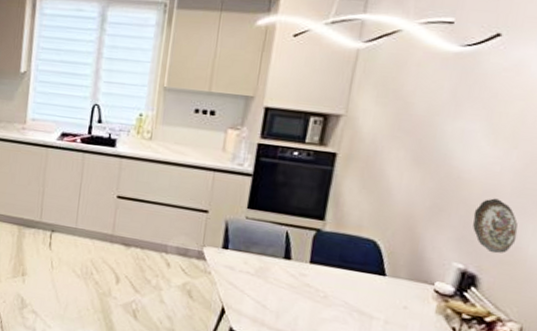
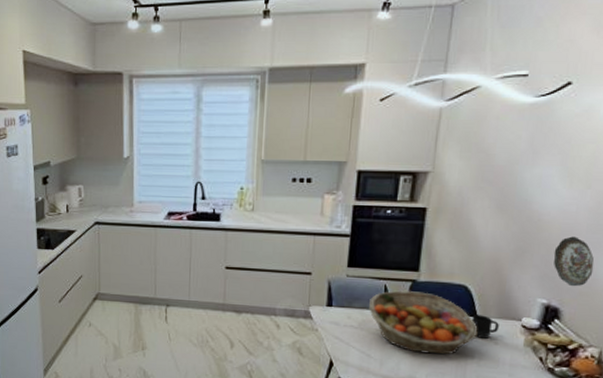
fruit basket: none [268,238,386,314] -> present [369,290,478,355]
mug: none [379,273,410,301] -> present [472,314,499,339]

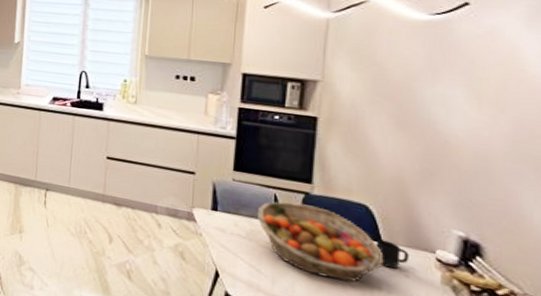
decorative plate: present [553,236,594,287] -> none [467,163,518,222]

